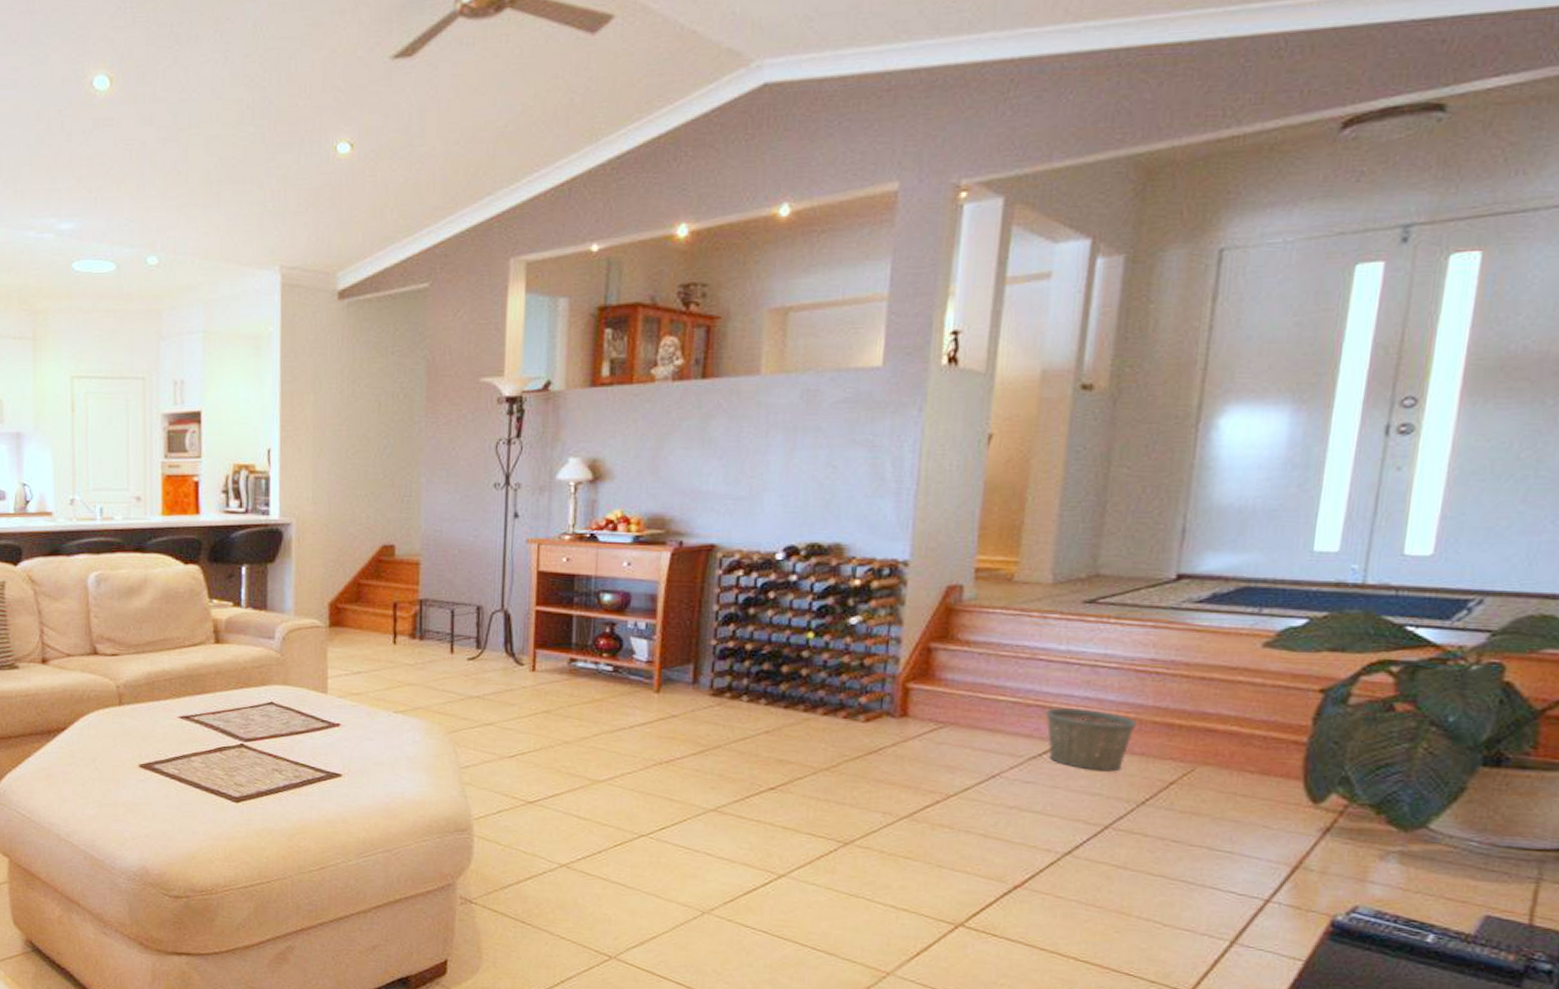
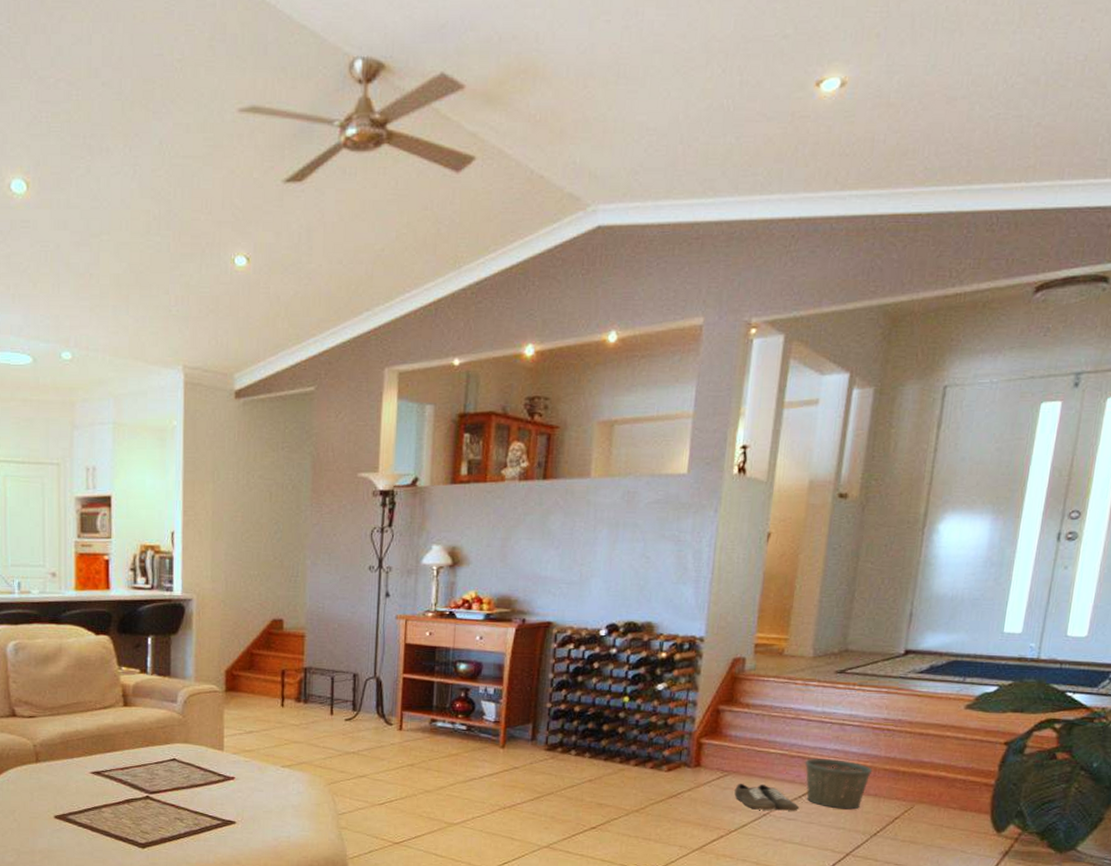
shoe: none [952,738,1040,772] -> present [734,784,800,811]

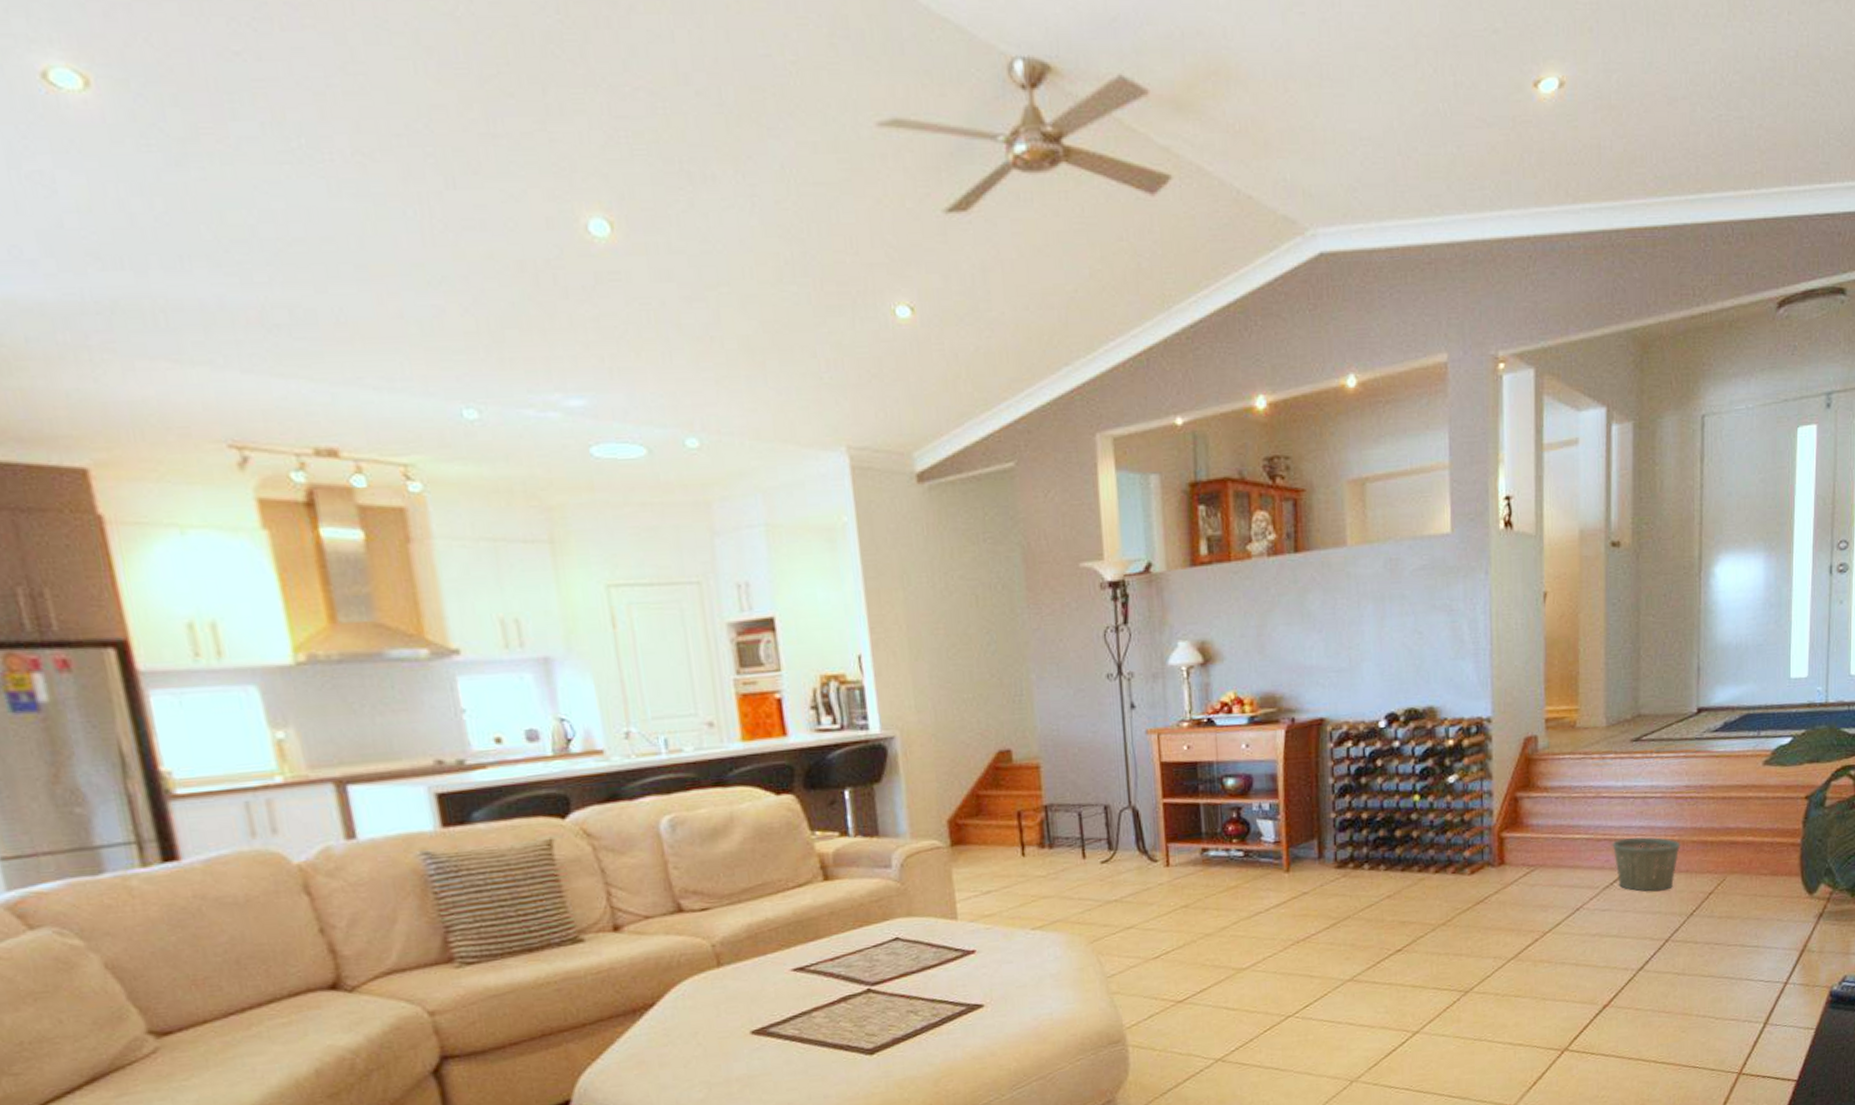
shoe: present [734,784,800,811] -> none [1544,875,1613,905]

